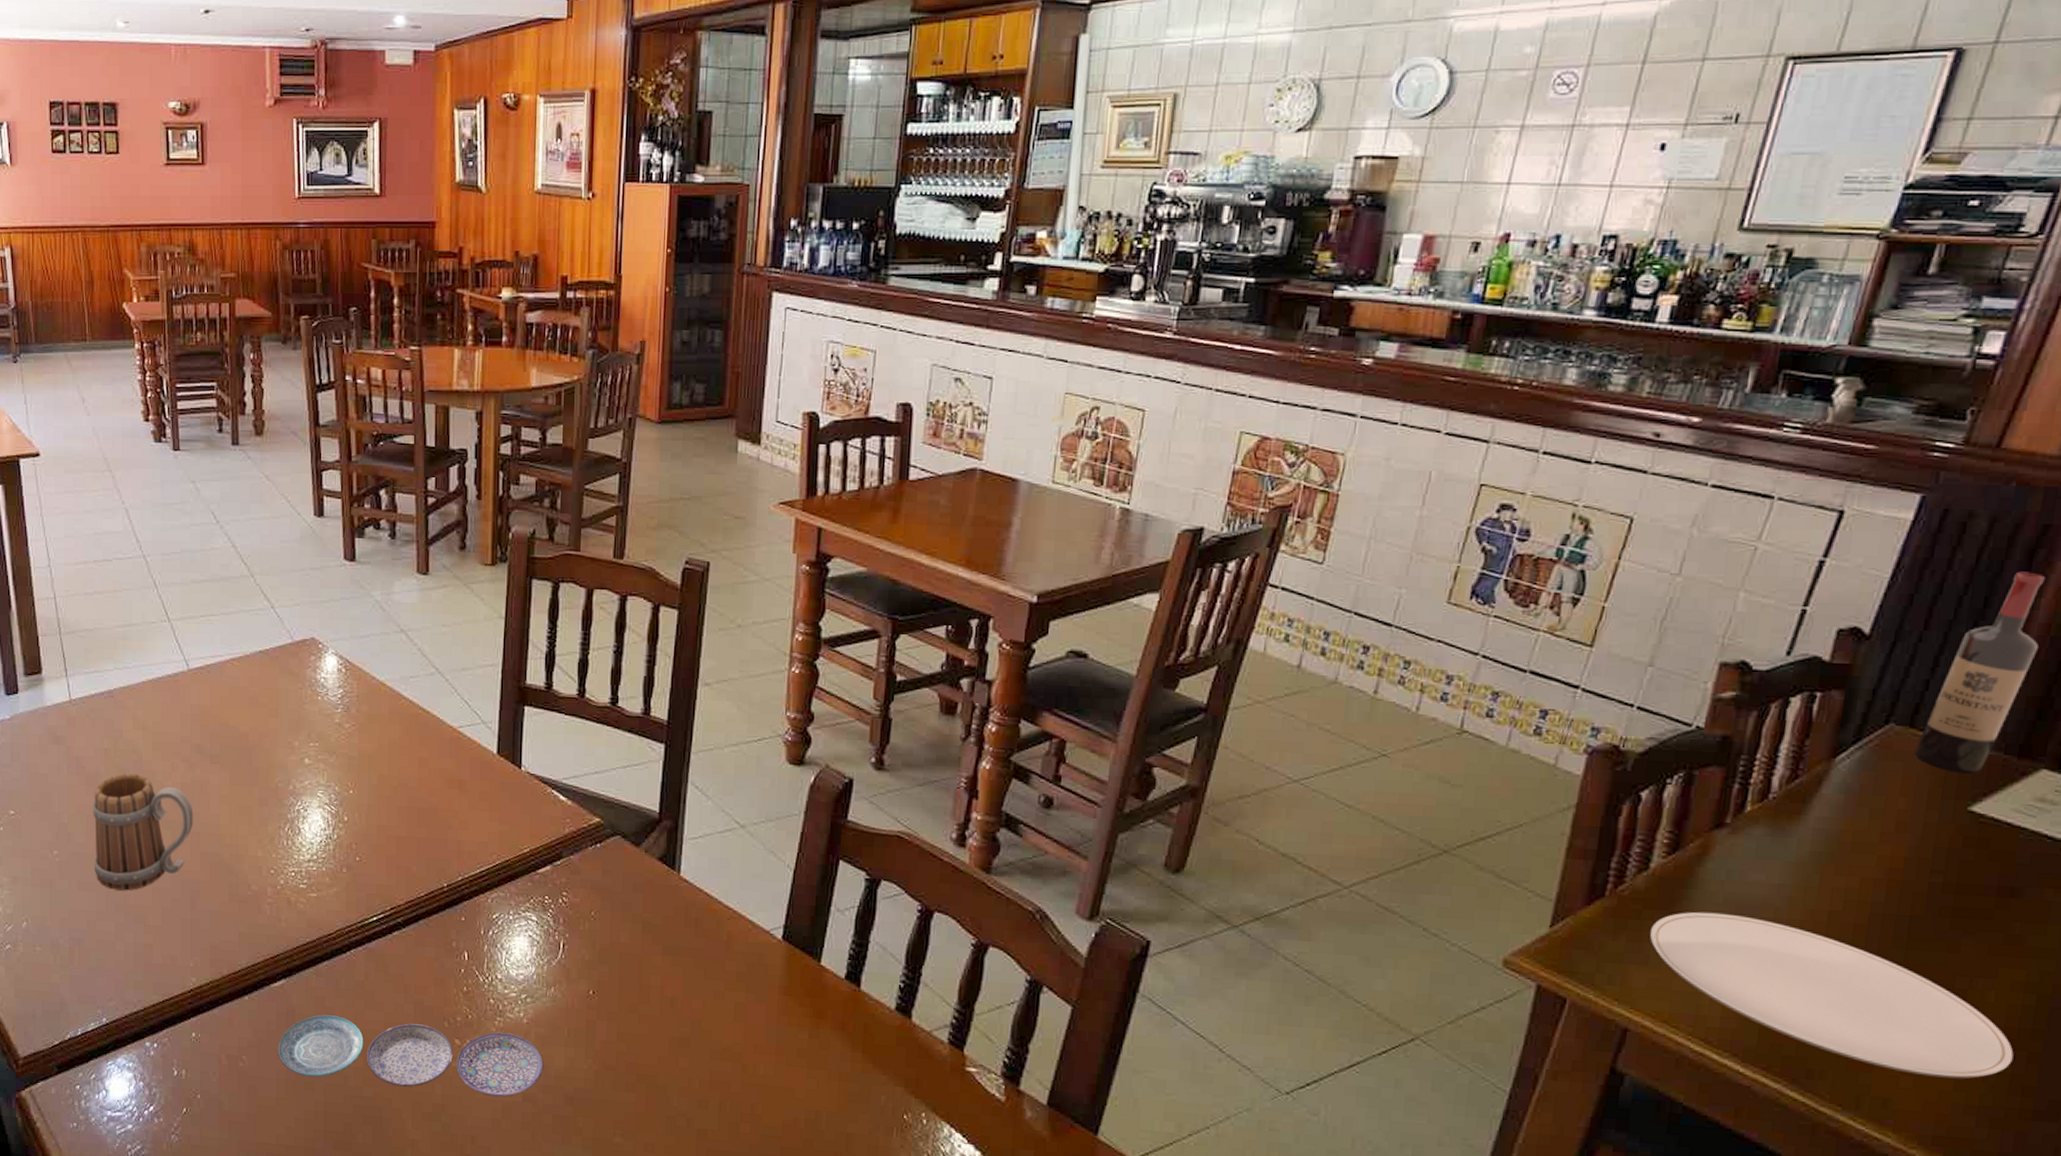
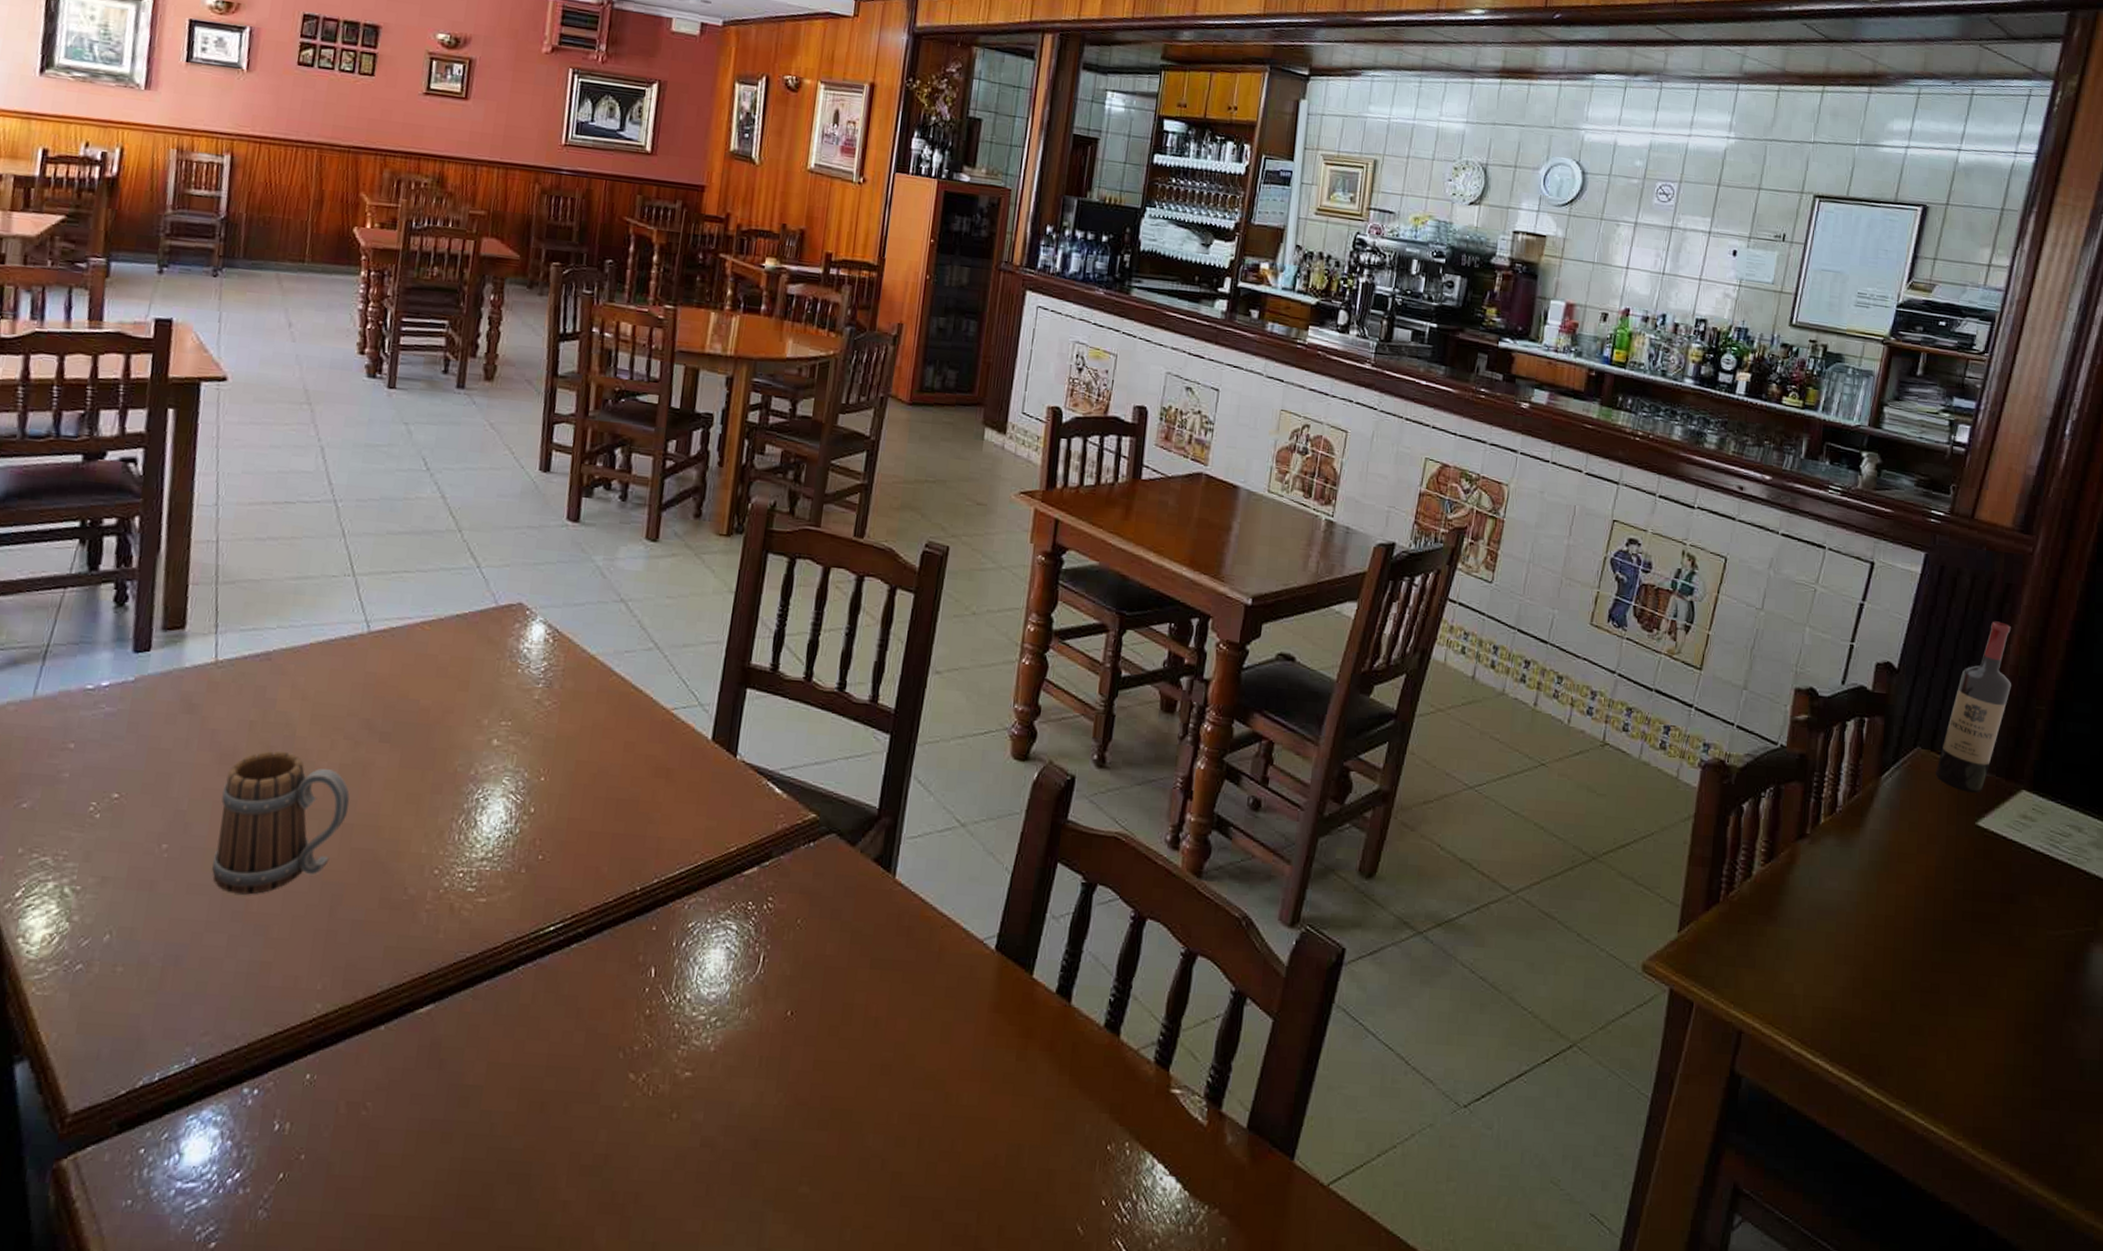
plate: present [277,1014,544,1097] -> none [412,1047,729,1143]
plate: present [1650,911,2014,1079] -> none [1755,916,2024,1072]

